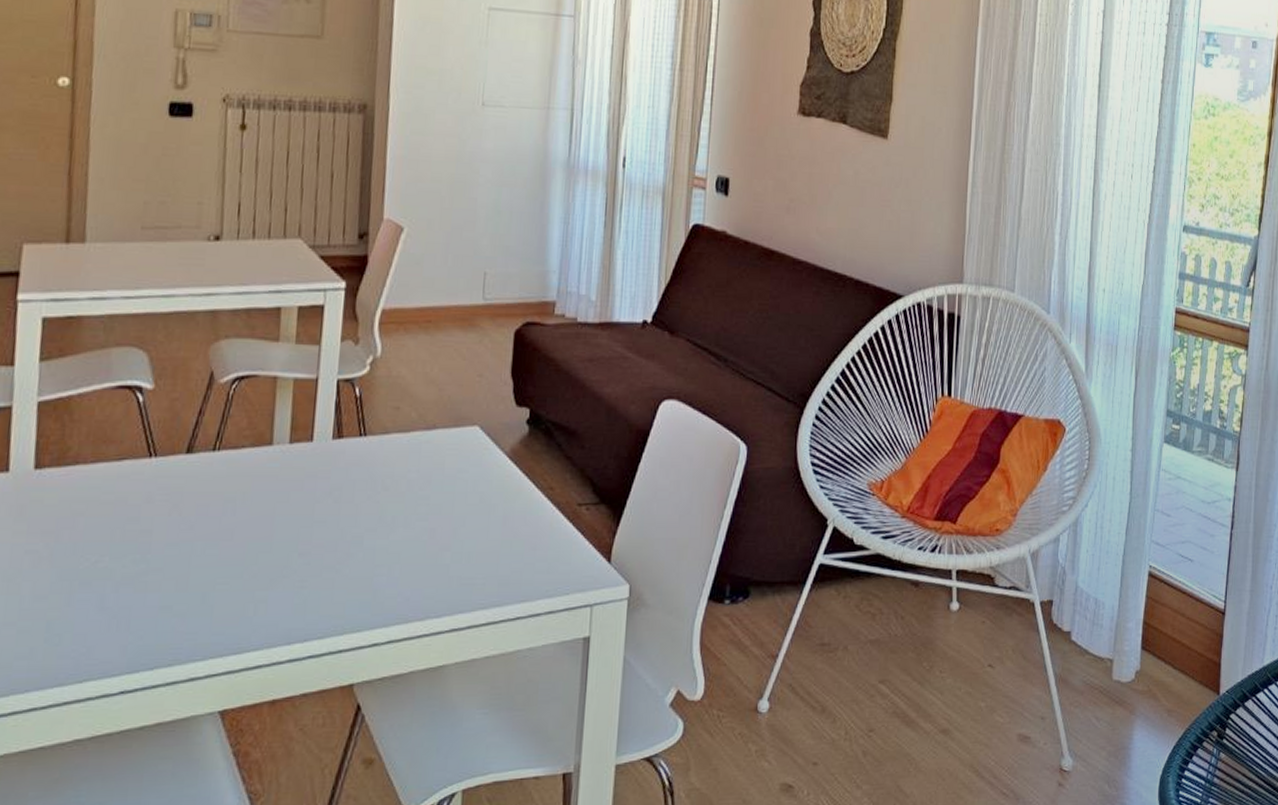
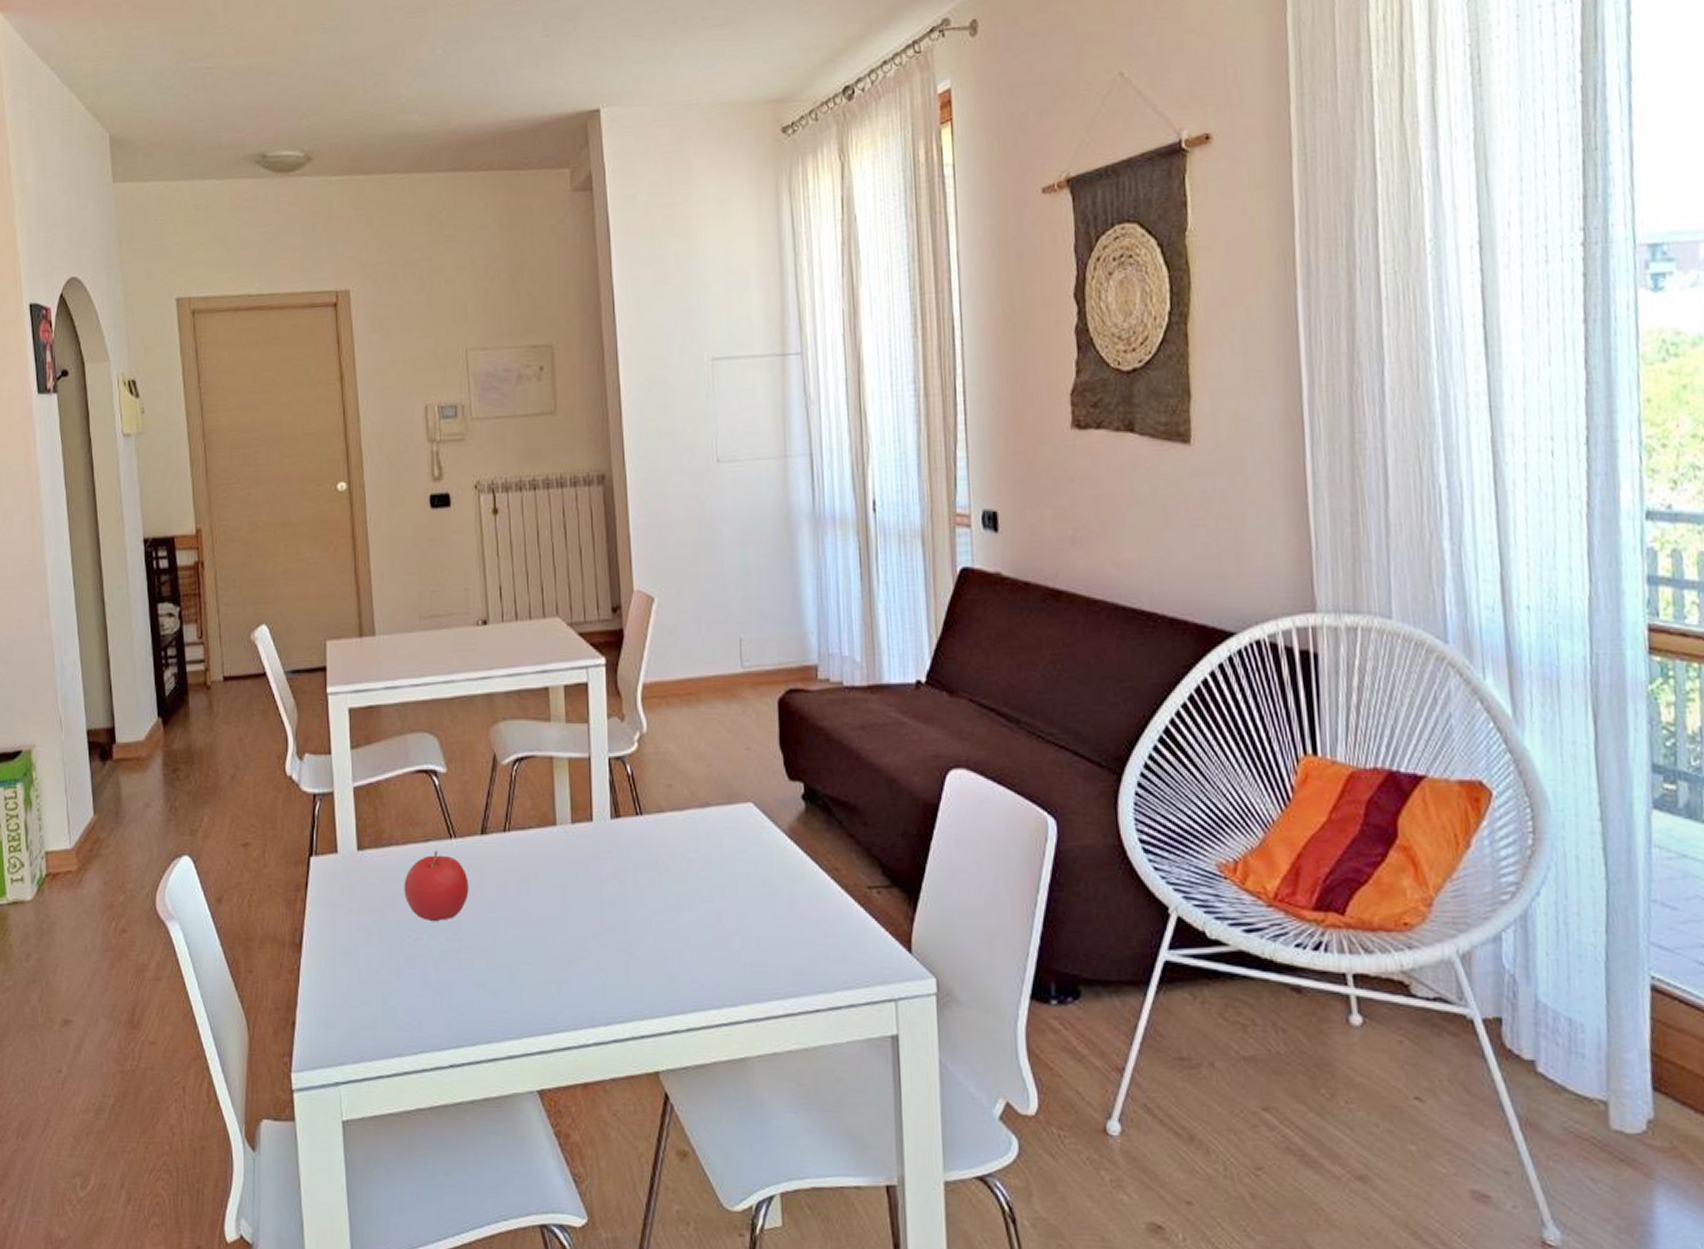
fruit: none [86,469,166,544] -> present [404,850,469,922]

